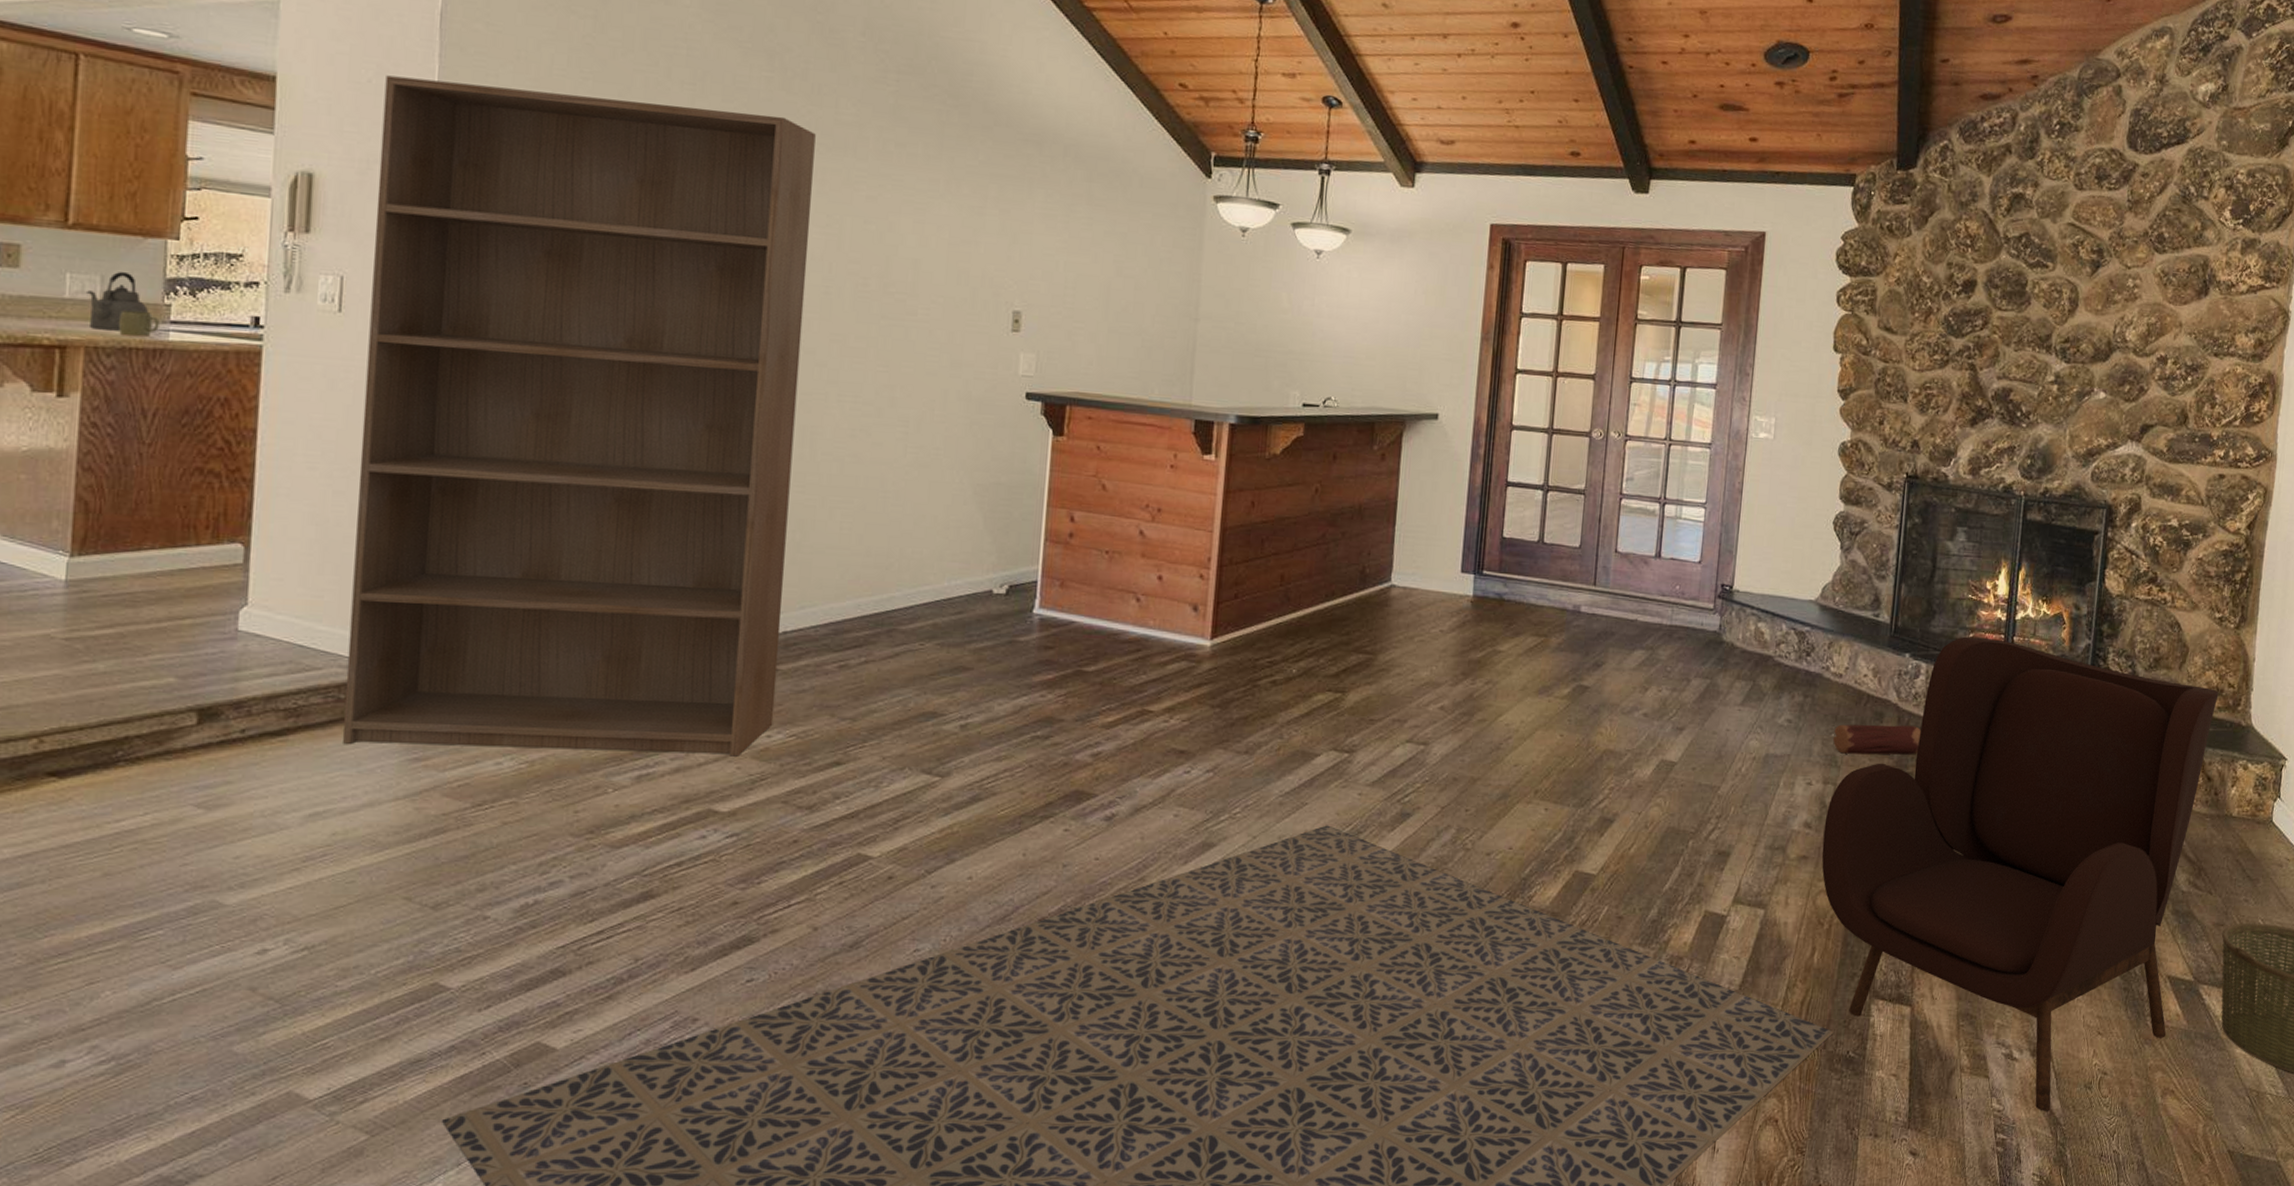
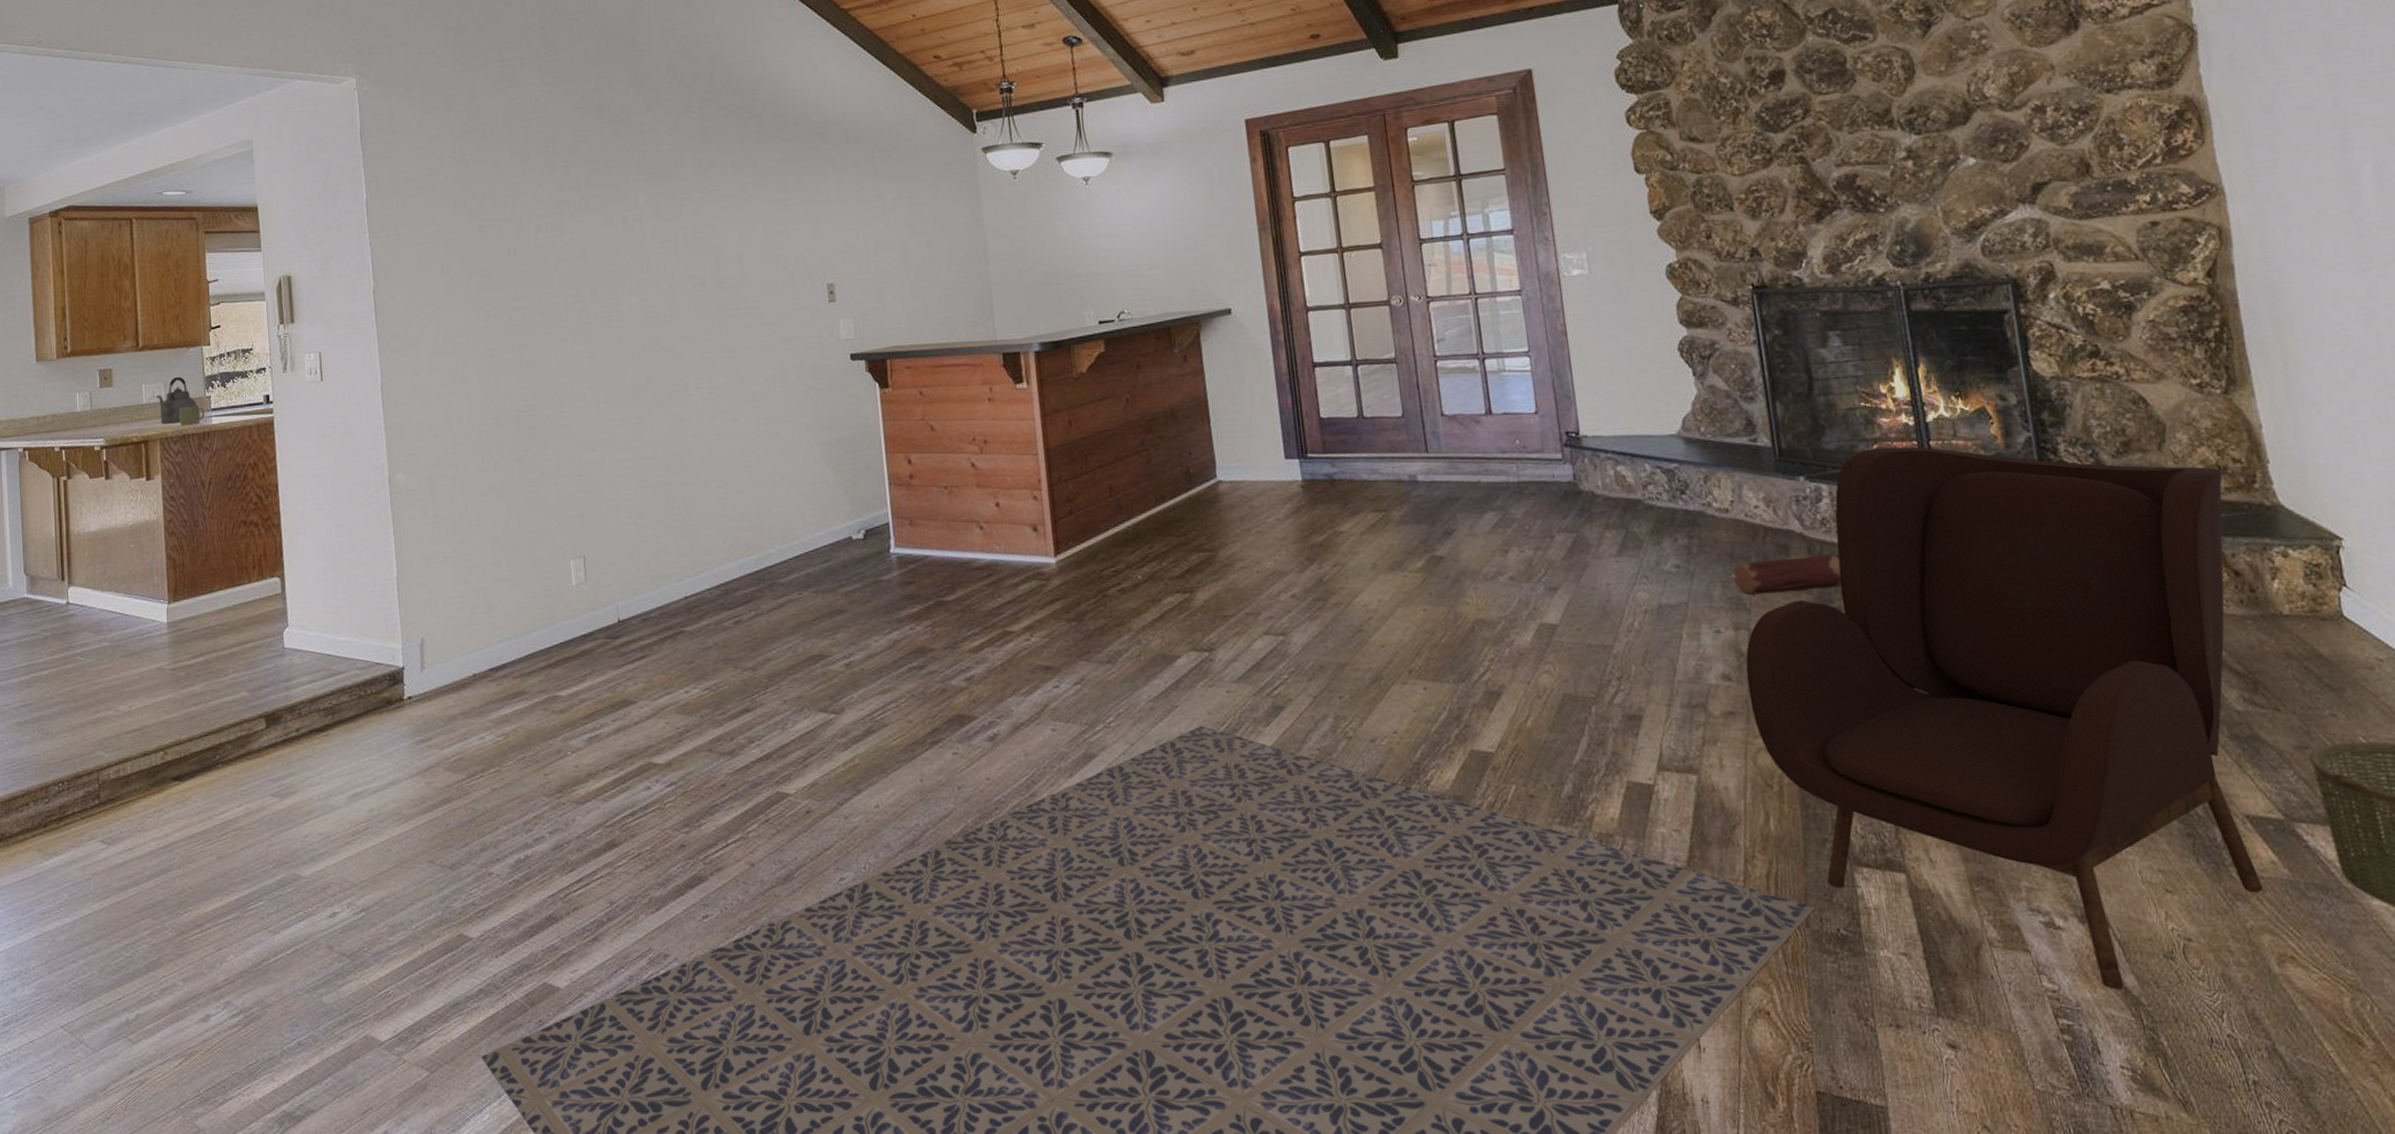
bookshelf: present [342,75,816,757] -> none [330,157,689,733]

